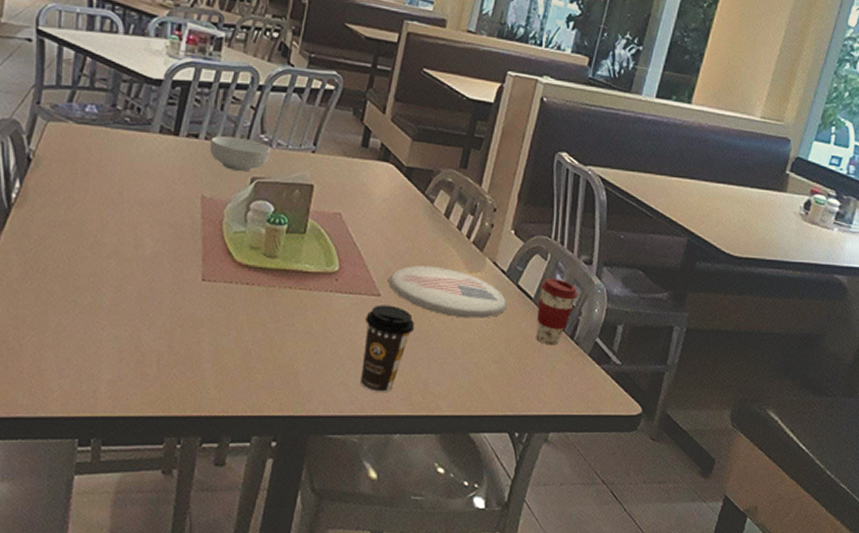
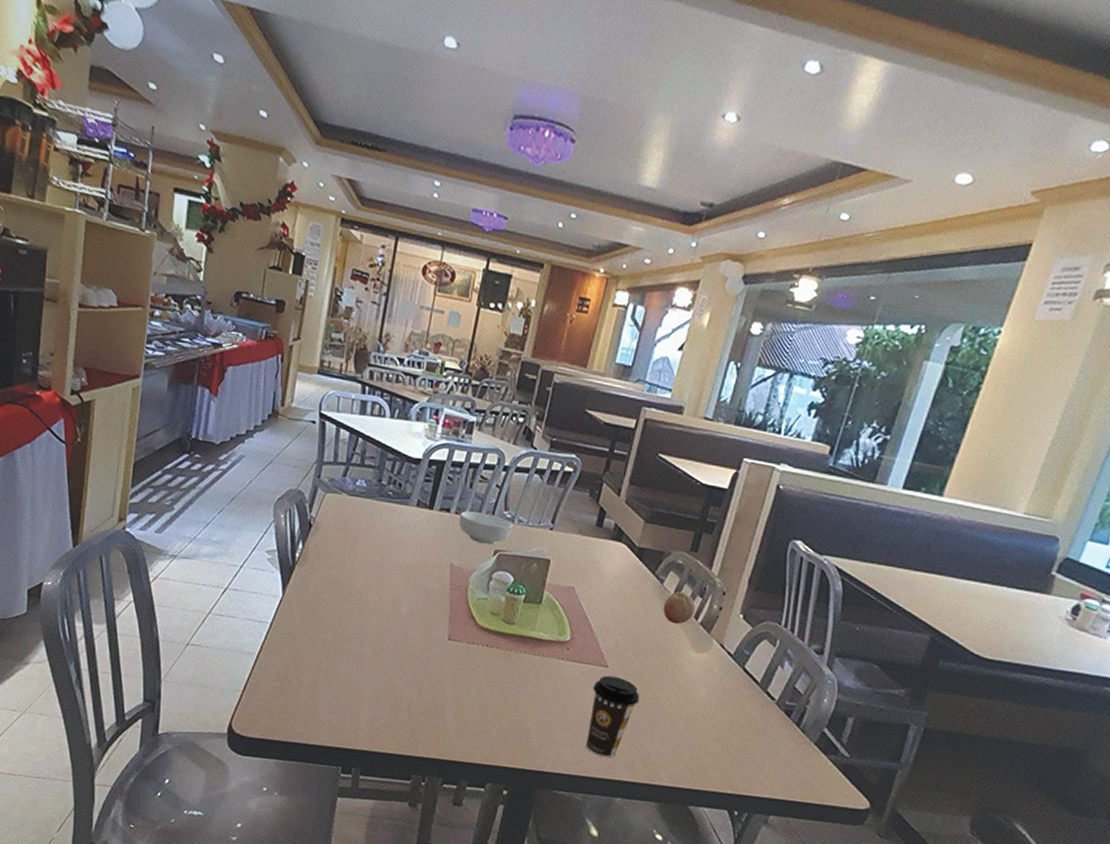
plate: present [389,266,507,318] -> none [616,641,732,698]
fruit: none [434,211,467,245] -> present [662,591,696,624]
coffee cup: present [536,278,579,346] -> none [760,664,807,731]

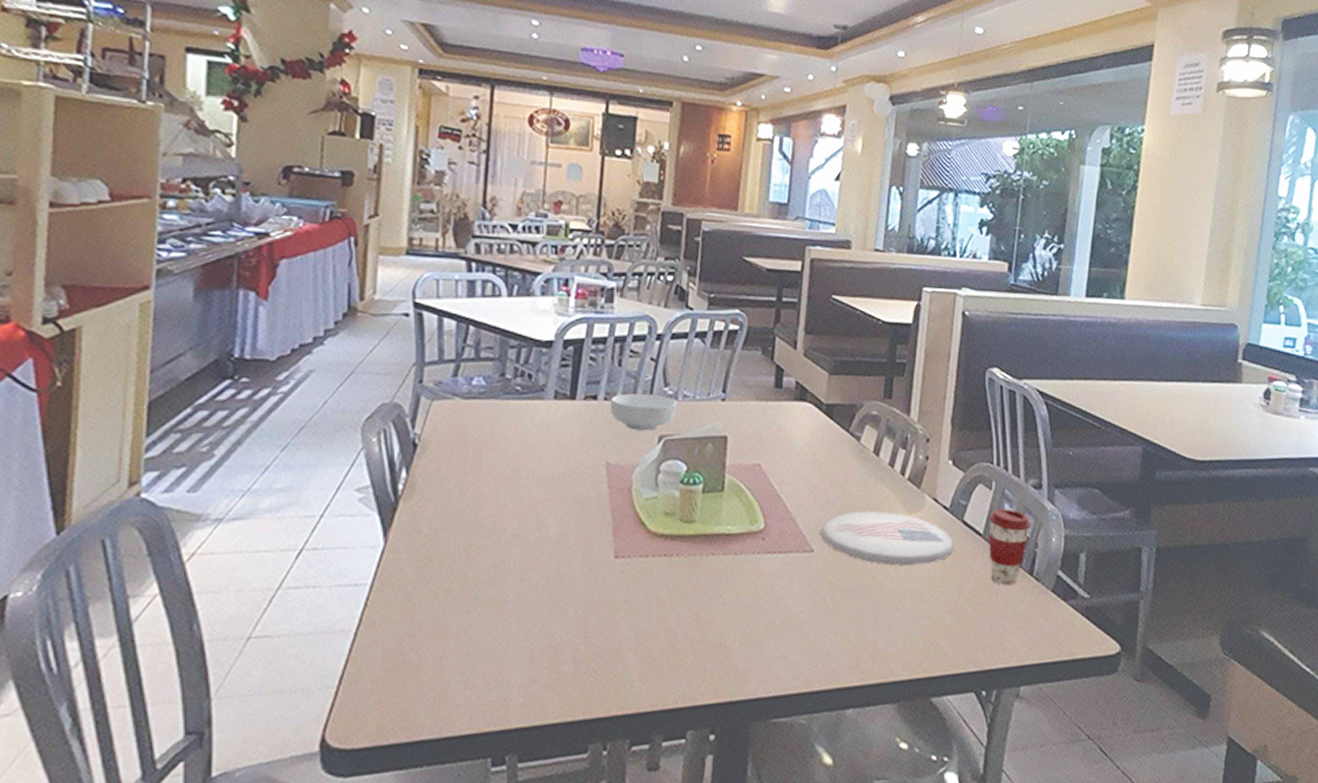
coffee cup: present [586,675,640,758] -> none [800,560,856,663]
plate: none [616,641,732,698] -> present [821,511,955,566]
fruit: present [662,591,696,624] -> none [864,446,900,485]
coffee cup: none [760,664,807,731] -> present [988,508,1032,586]

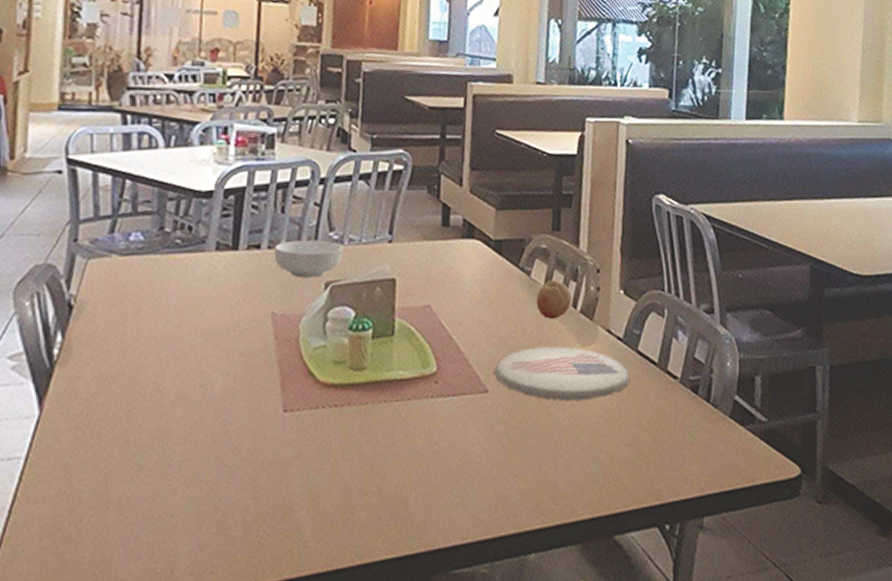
fruit: none [864,446,900,485] -> present [535,280,572,320]
coffee cup: present [988,508,1032,586] -> none [663,335,706,414]

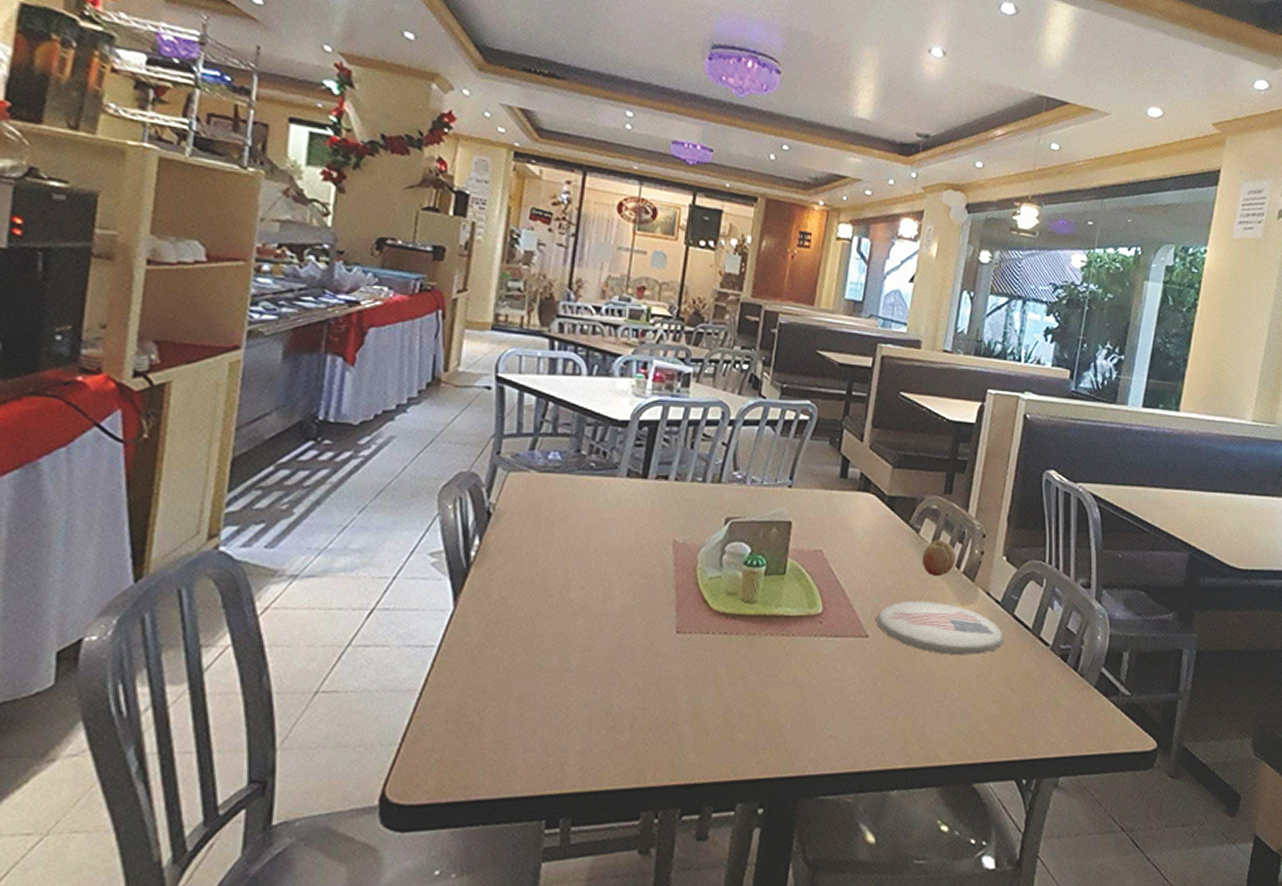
cereal bowl: present [273,239,343,279] -> none [680,476,745,513]

